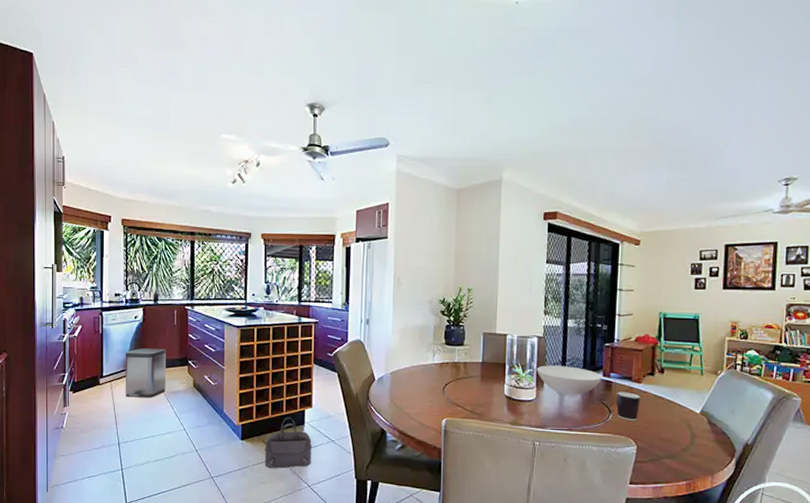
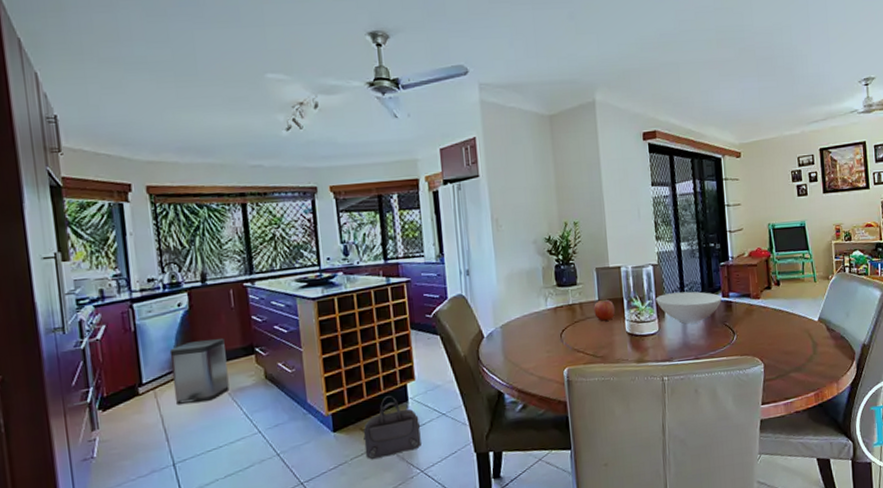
fruit: none [477,361,497,382] -> present [594,298,616,321]
mug: present [616,392,641,422] -> none [738,309,762,340]

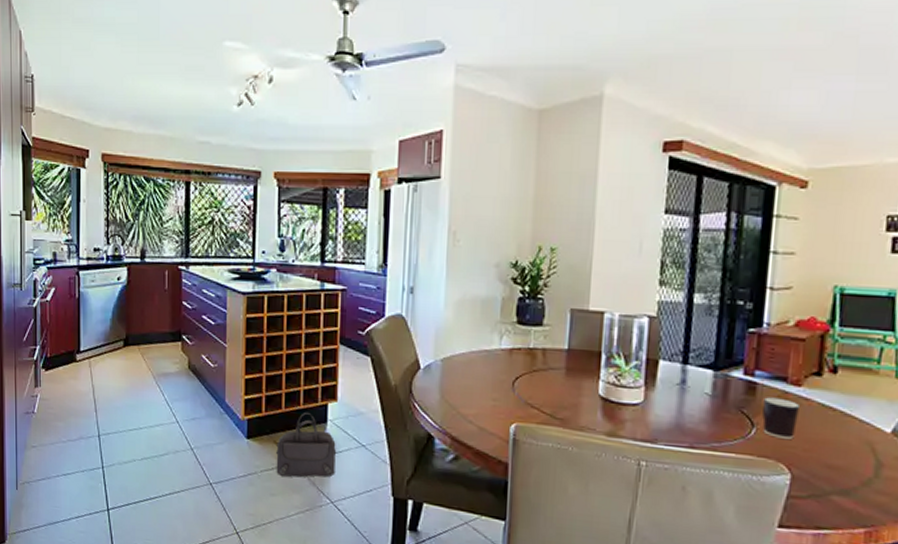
pedal bin: present [169,337,230,405] -> none [106,317,155,381]
fruit: present [594,298,616,321] -> none [560,348,589,377]
bowl: present [656,291,722,324] -> none [646,356,742,402]
mug: none [738,309,762,340] -> present [762,397,801,440]

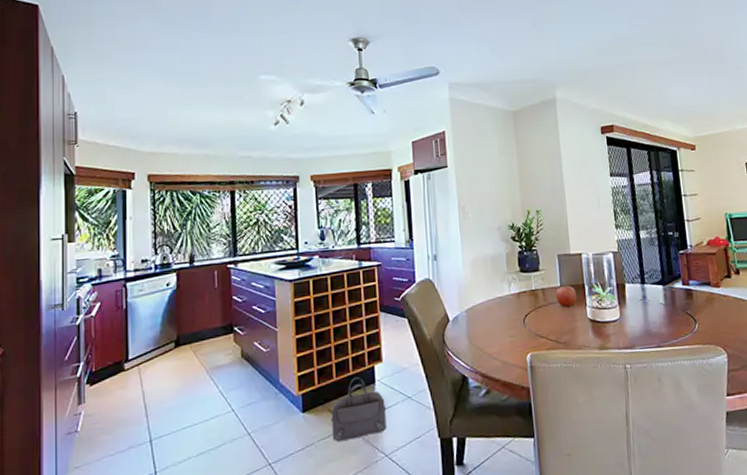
fruit: none [560,348,589,377] -> present [556,284,577,307]
mug: present [762,397,801,440] -> none [699,298,723,329]

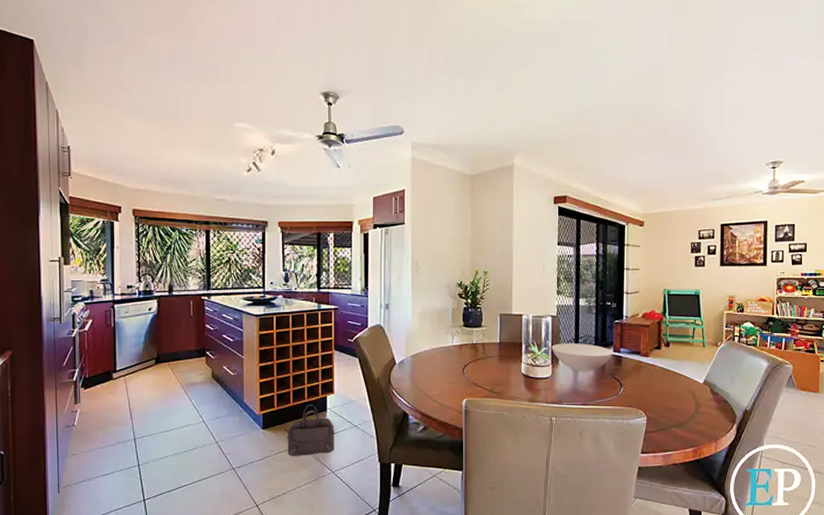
fruit: present [556,284,577,307] -> none [495,341,514,361]
bowl: none [616,279,682,312] -> present [552,343,613,373]

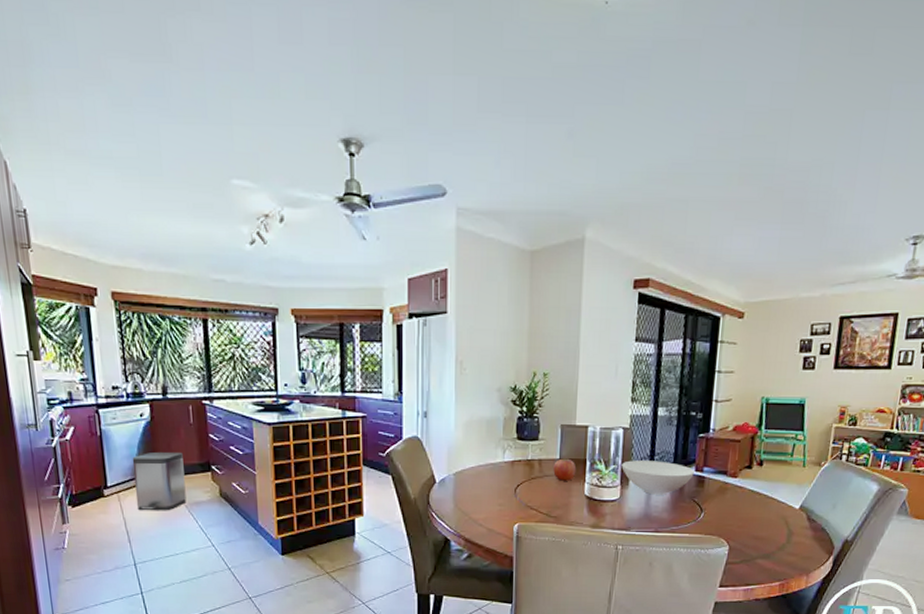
pedal bin: none [139,340,183,392] -> present [132,451,187,511]
handbag: present [287,405,335,456] -> none [310,528,366,585]
fruit: none [495,341,514,361] -> present [553,457,577,481]

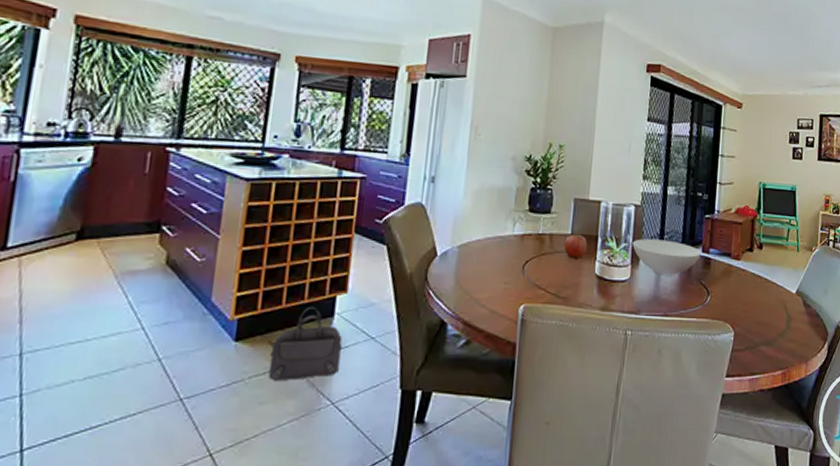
pedal bin: present [132,451,187,511] -> none [44,205,126,282]
handbag: none [310,528,366,585] -> present [268,307,343,380]

